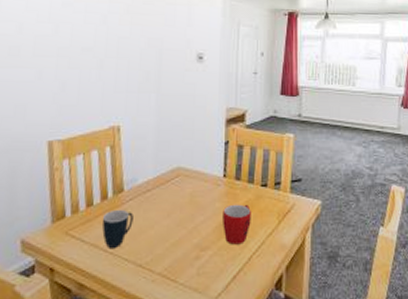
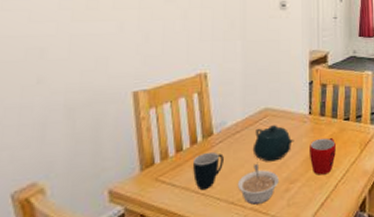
legume: none [145,226,189,270] -> present [237,163,279,205]
teapot: none [163,186,207,225] -> present [252,125,294,162]

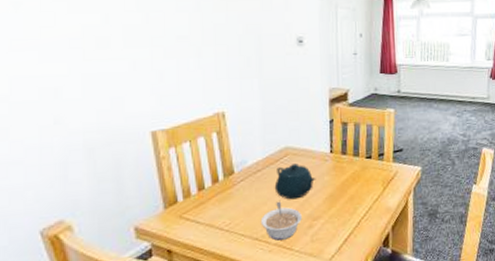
mug: present [192,151,224,190] -> none [215,190,246,226]
mug: present [310,137,336,175] -> none [332,176,358,212]

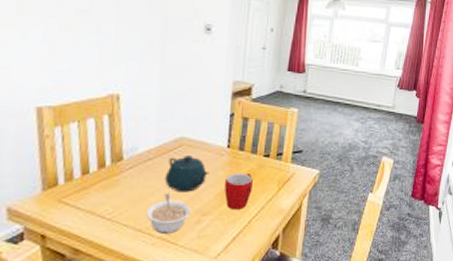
mug: none [332,176,358,212] -> present [224,173,253,210]

